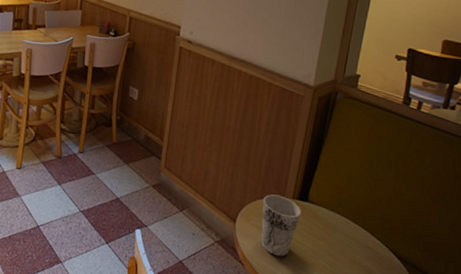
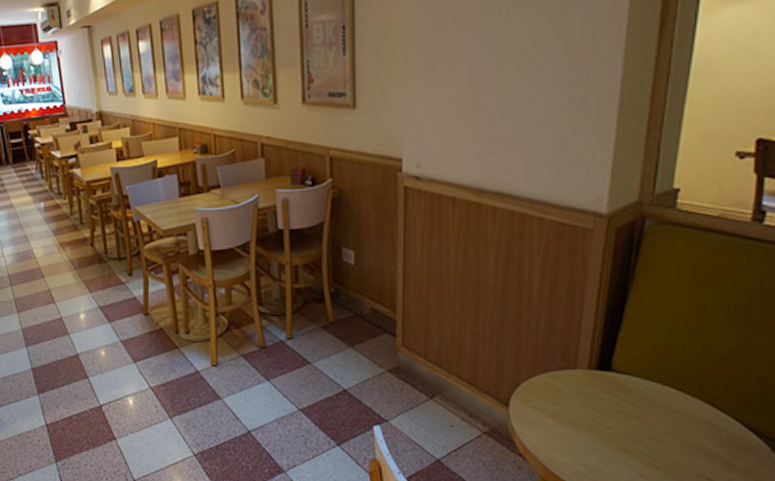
cup: present [261,194,301,257] -> none [546,366,602,445]

